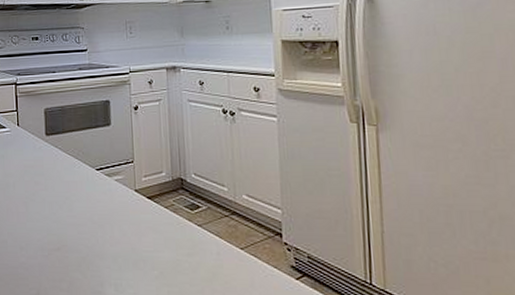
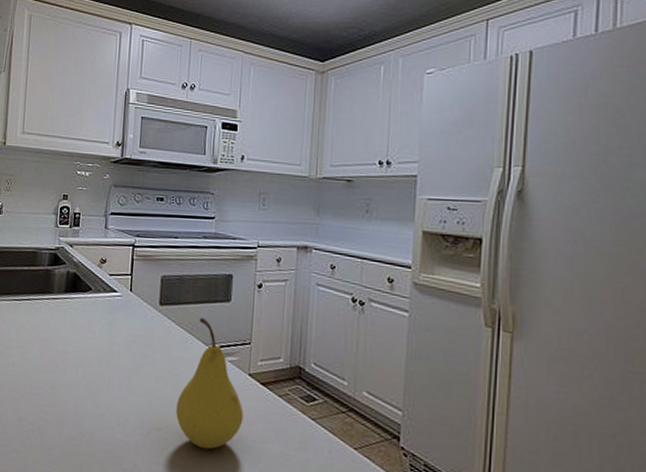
fruit: none [72,142,135,263] -> present [176,317,244,450]

